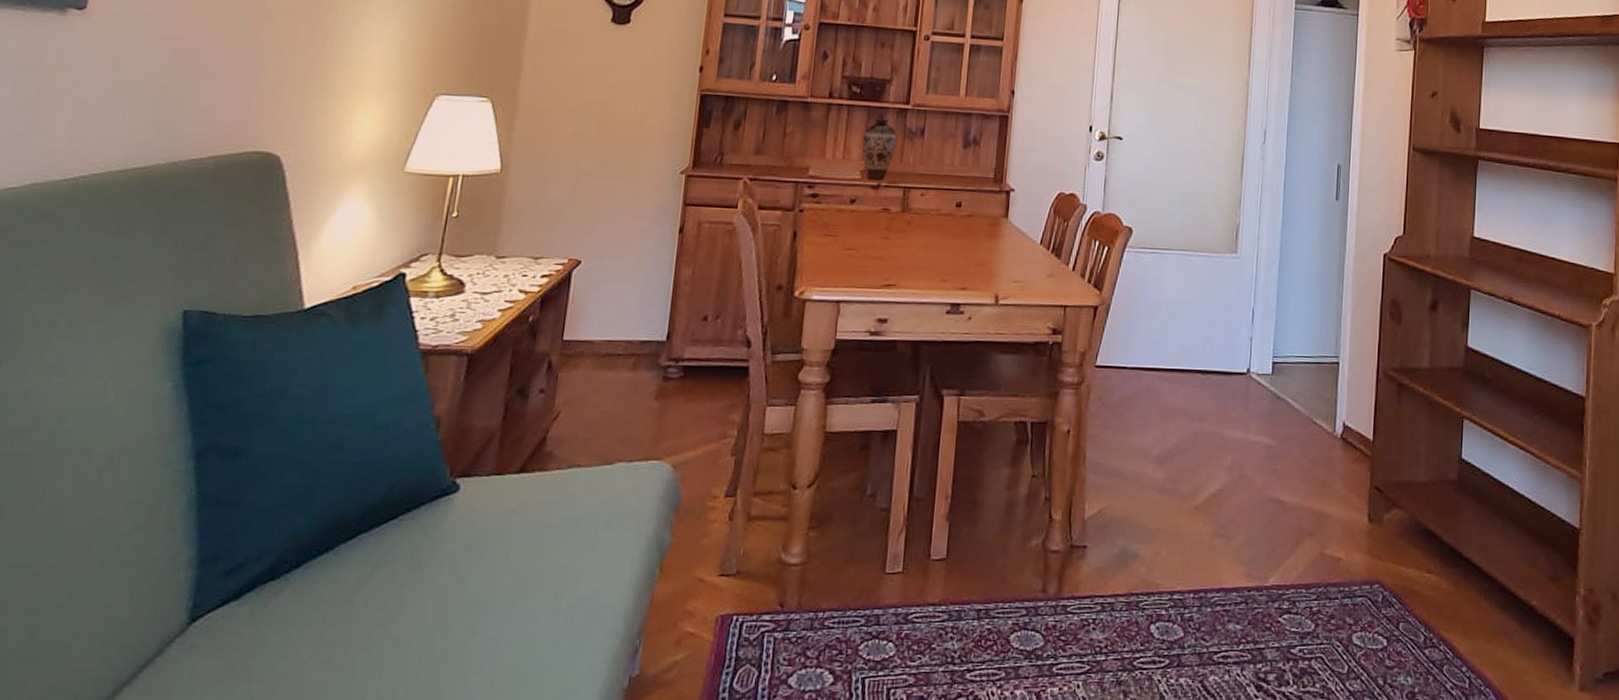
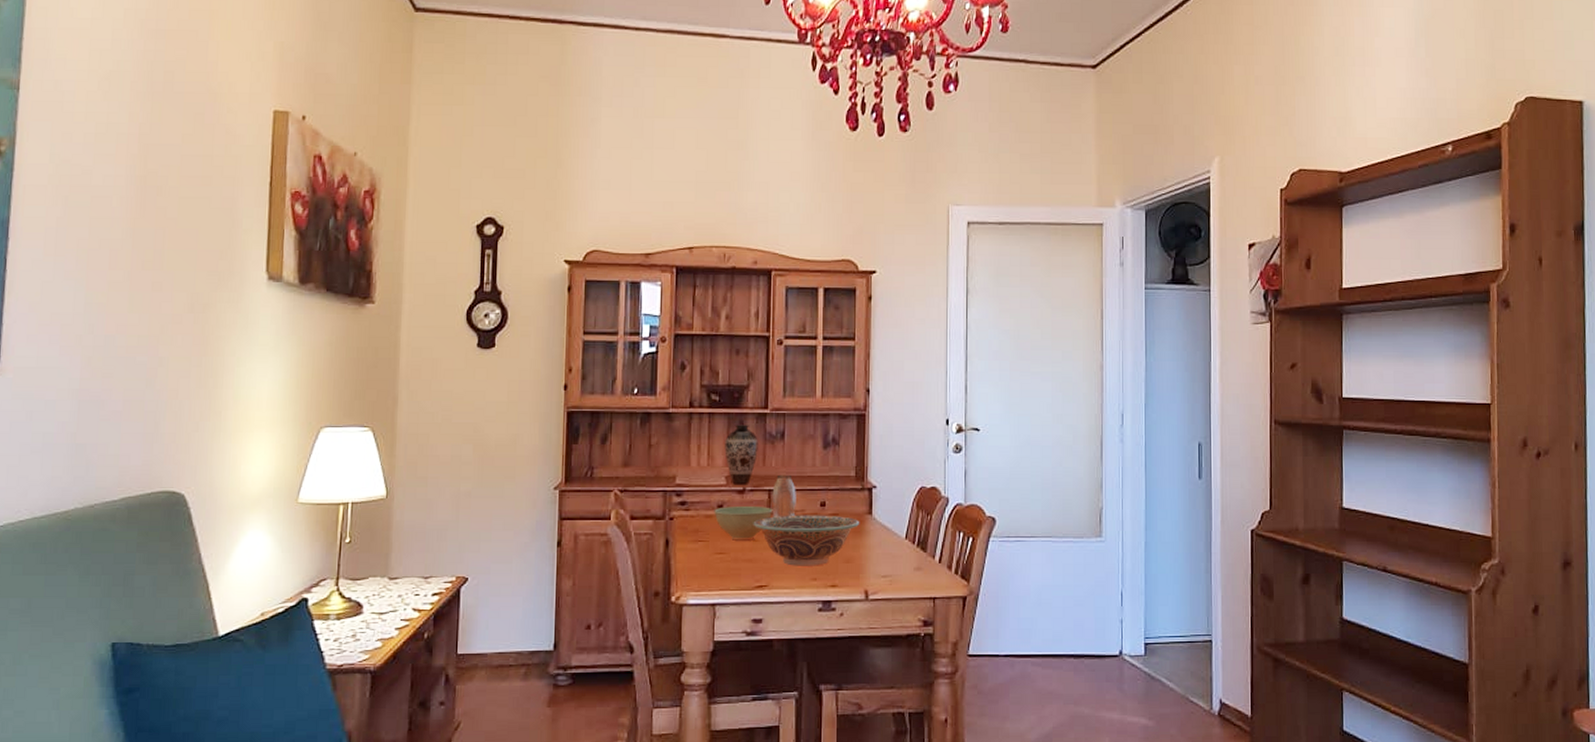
bowl: none [846,201,907,239] -> present [714,507,773,542]
decorative bowl: none [885,213,996,268] -> present [753,515,860,566]
vase: none [905,172,933,216] -> present [772,474,796,517]

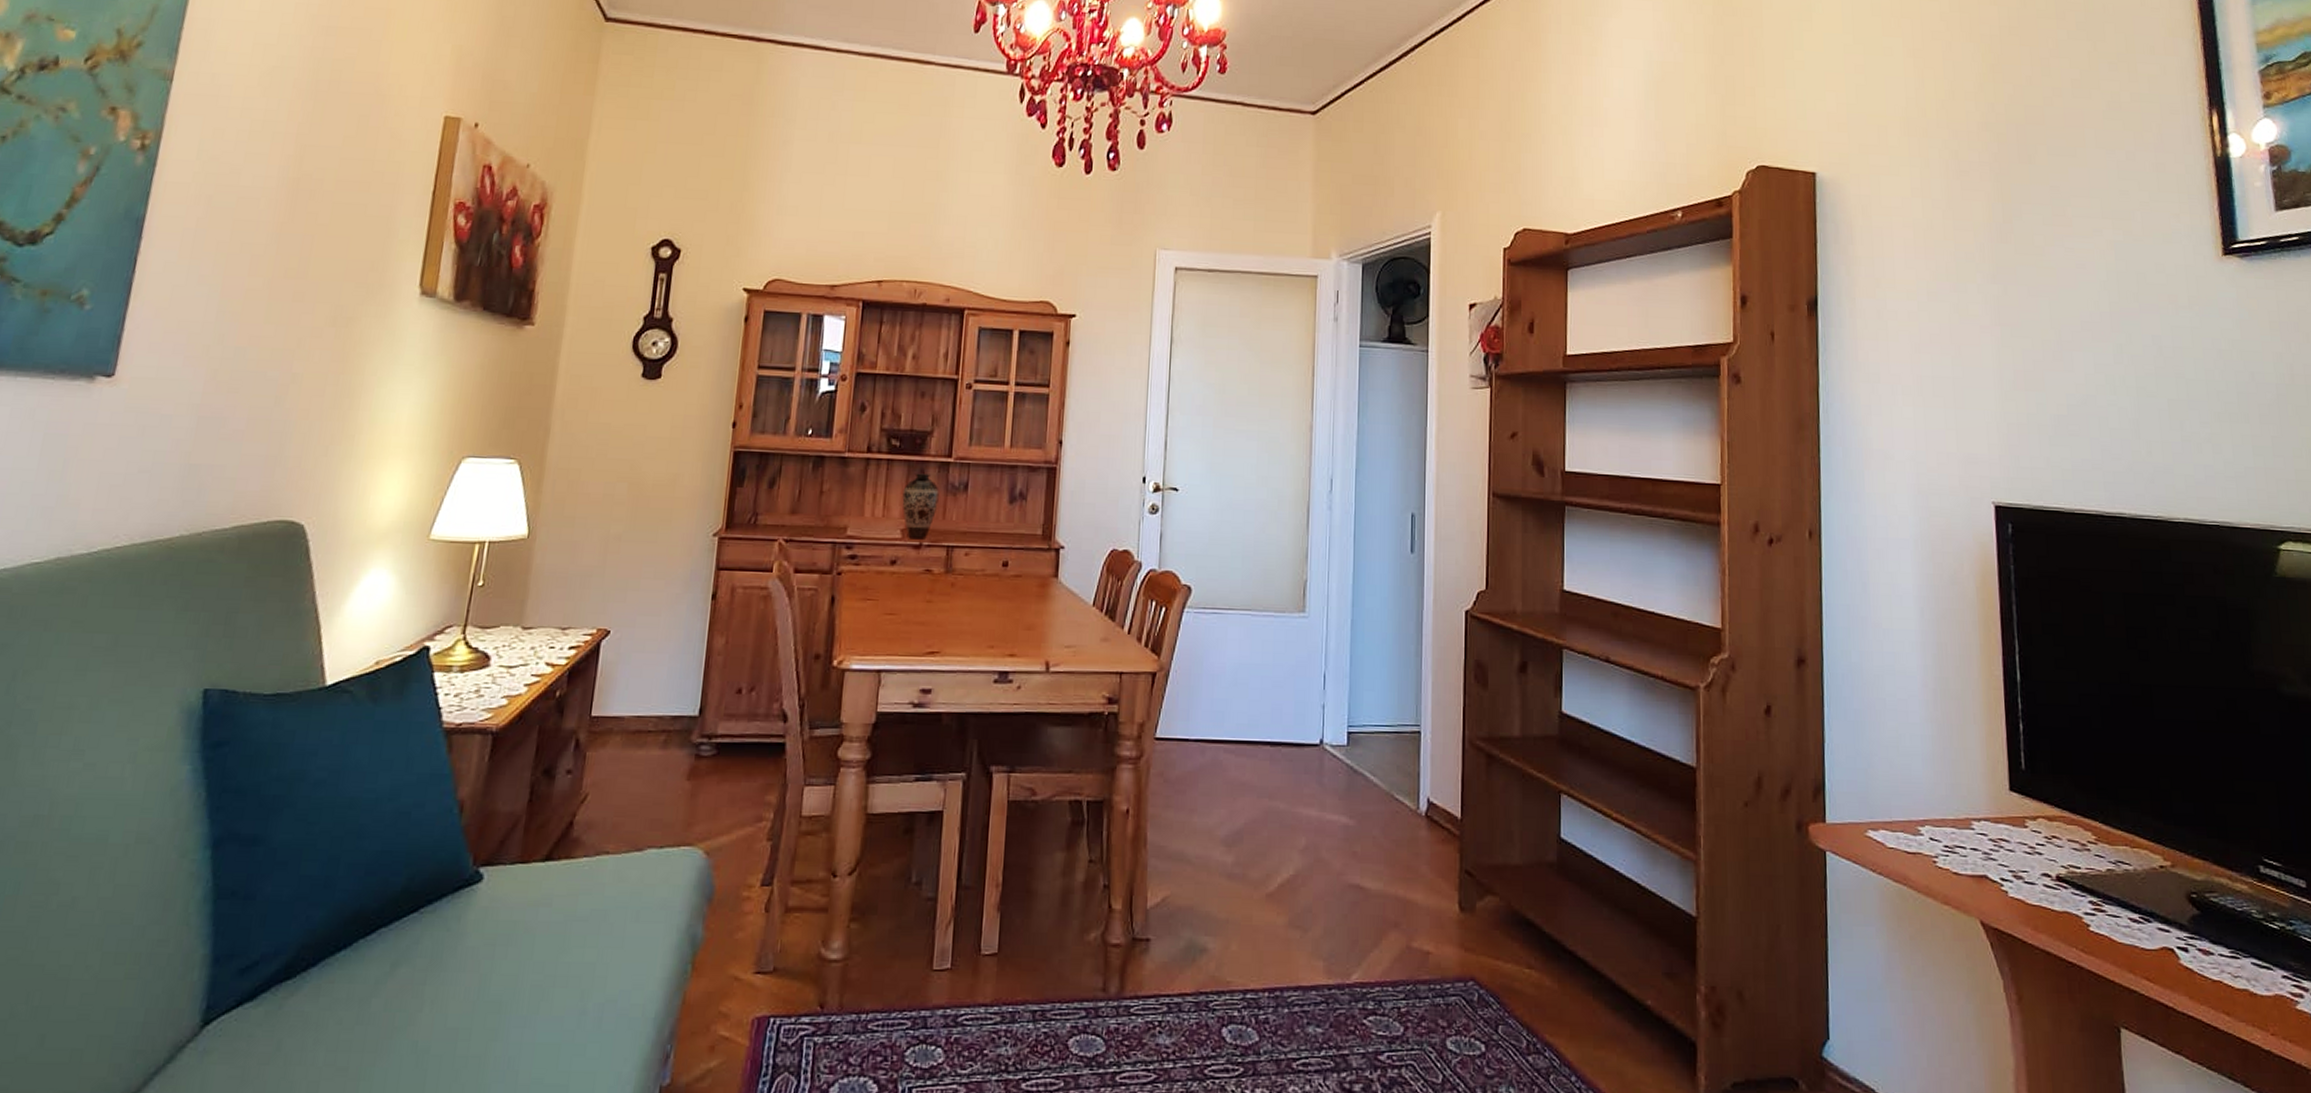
bowl: present [714,507,773,542] -> none [886,562,951,602]
decorative bowl: present [753,515,860,566] -> none [928,574,1045,633]
vase: present [772,474,796,517] -> none [949,529,977,577]

